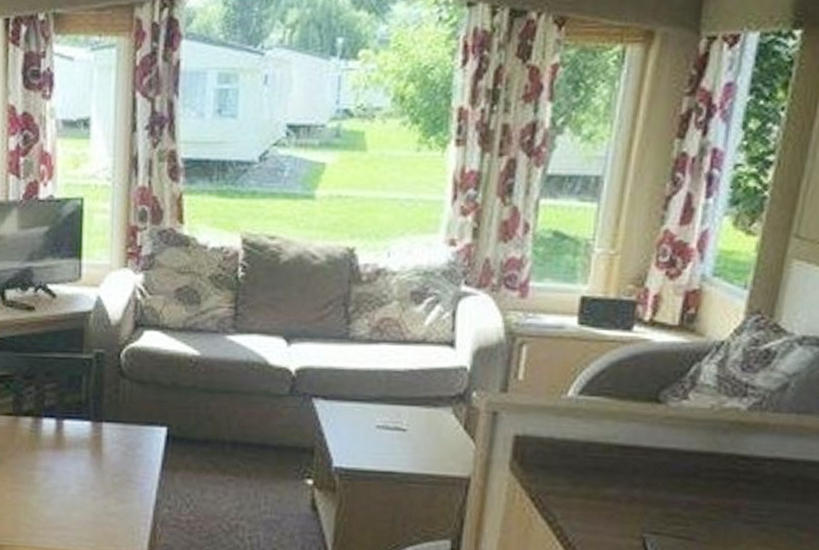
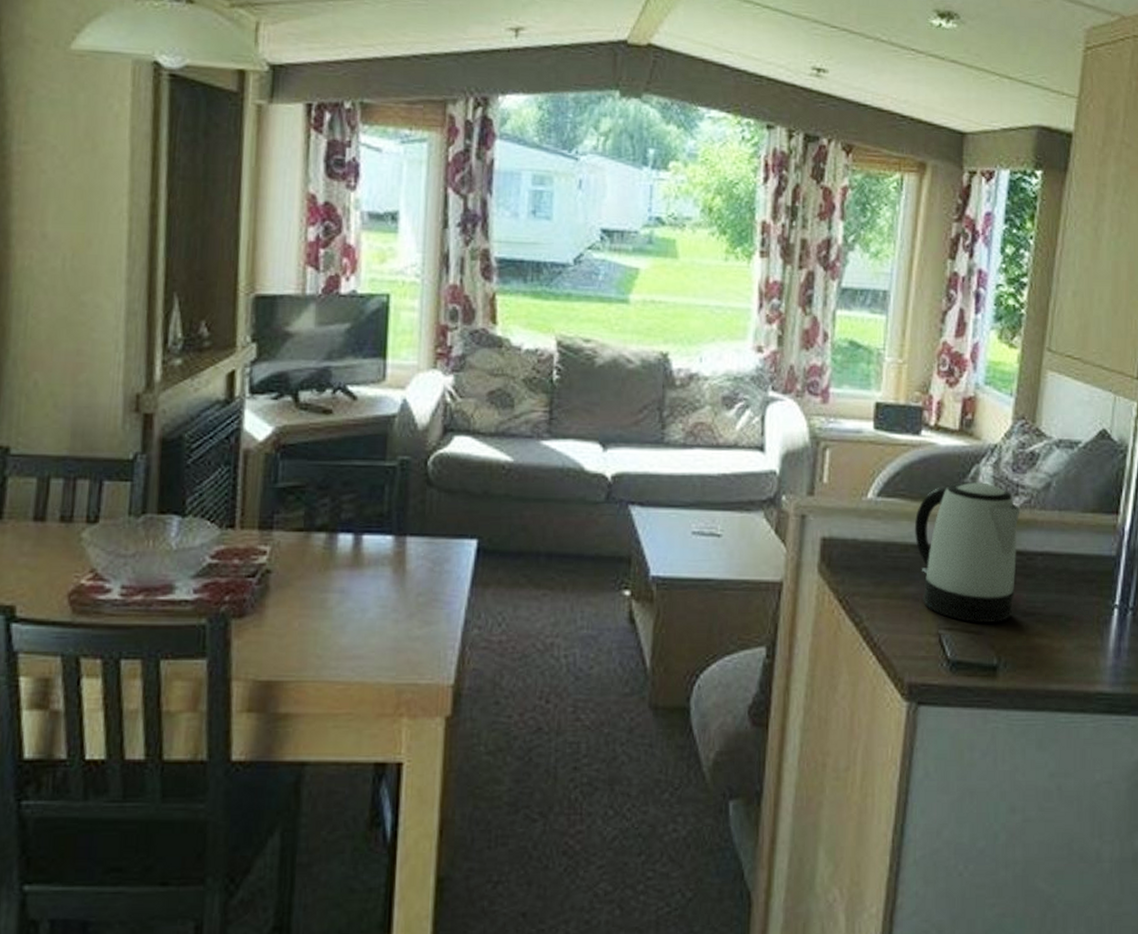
kettle: none [620,381,749,530] -> present [915,482,1021,624]

